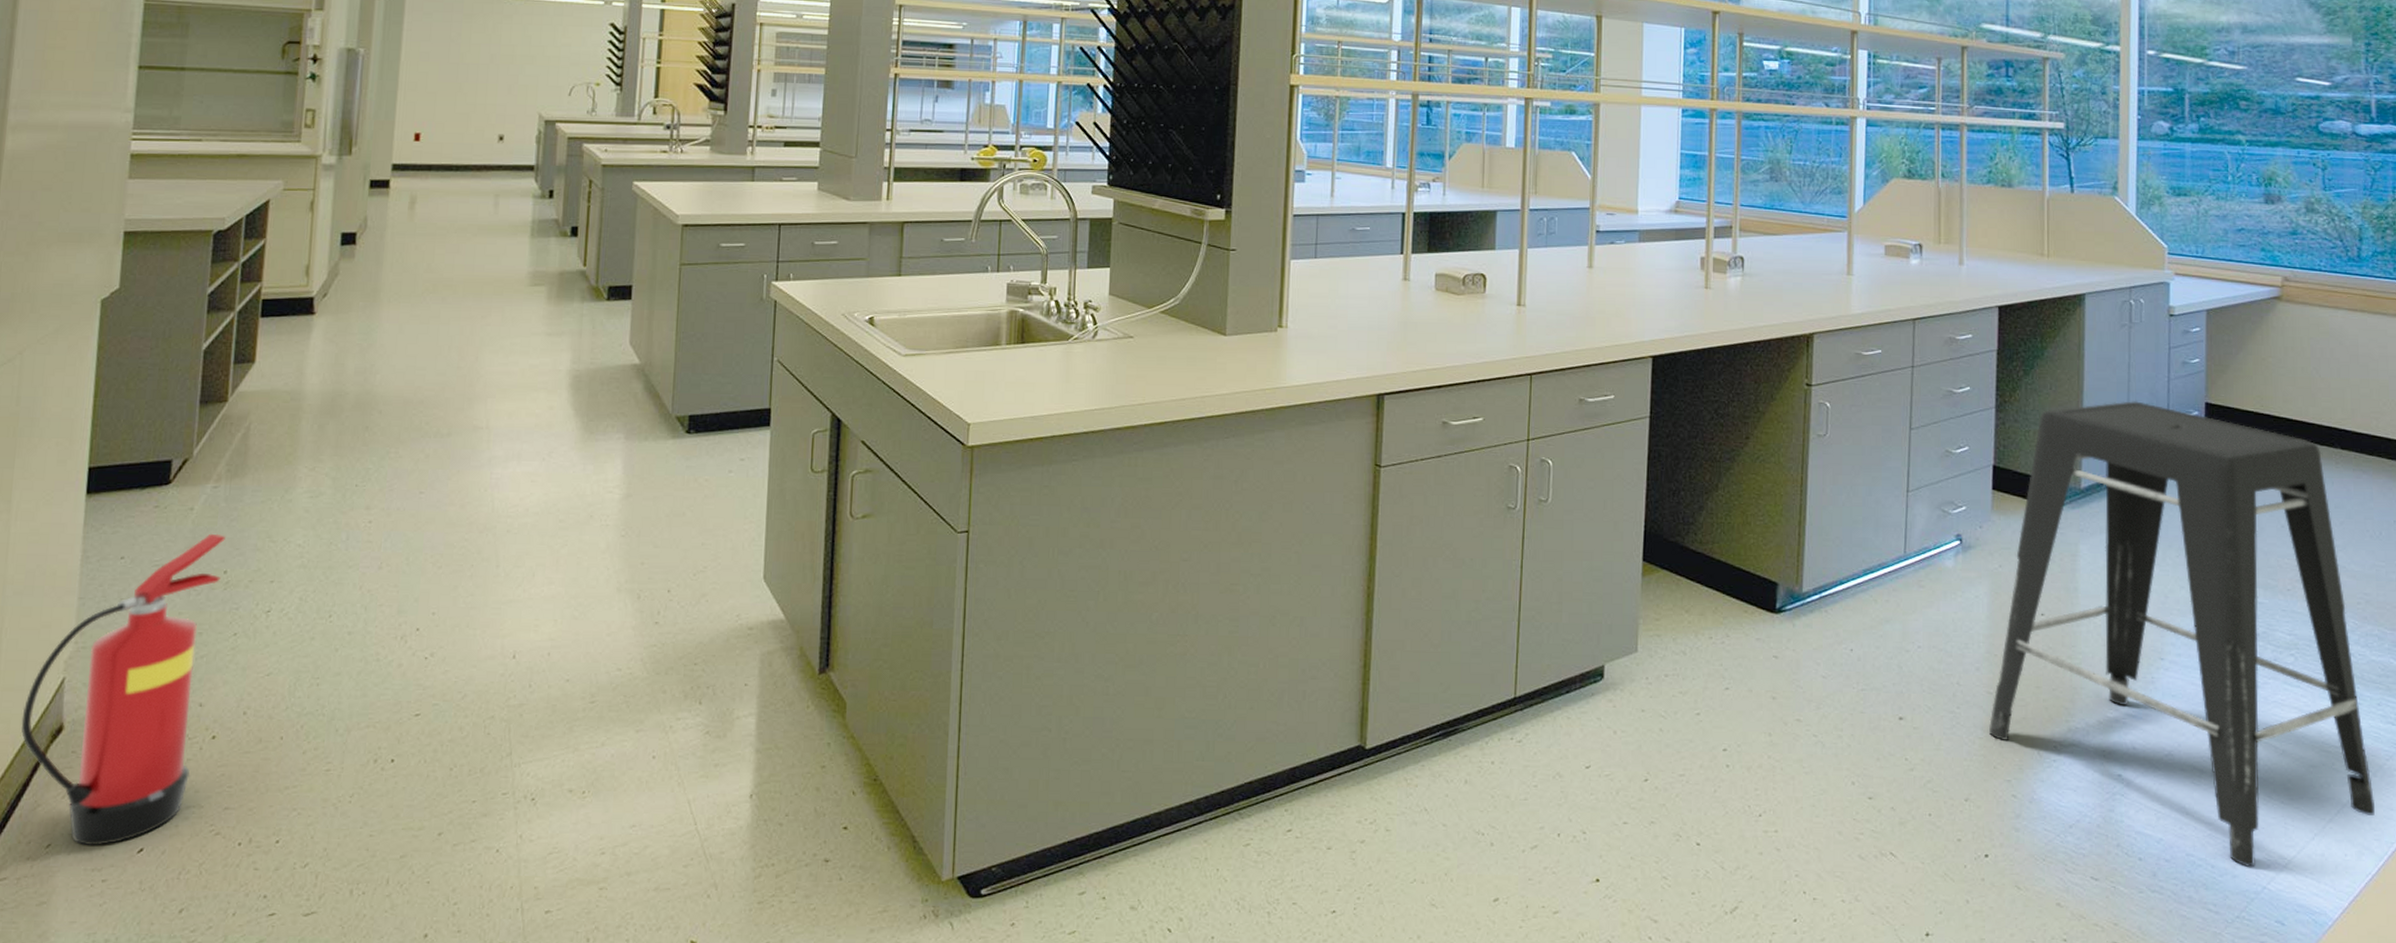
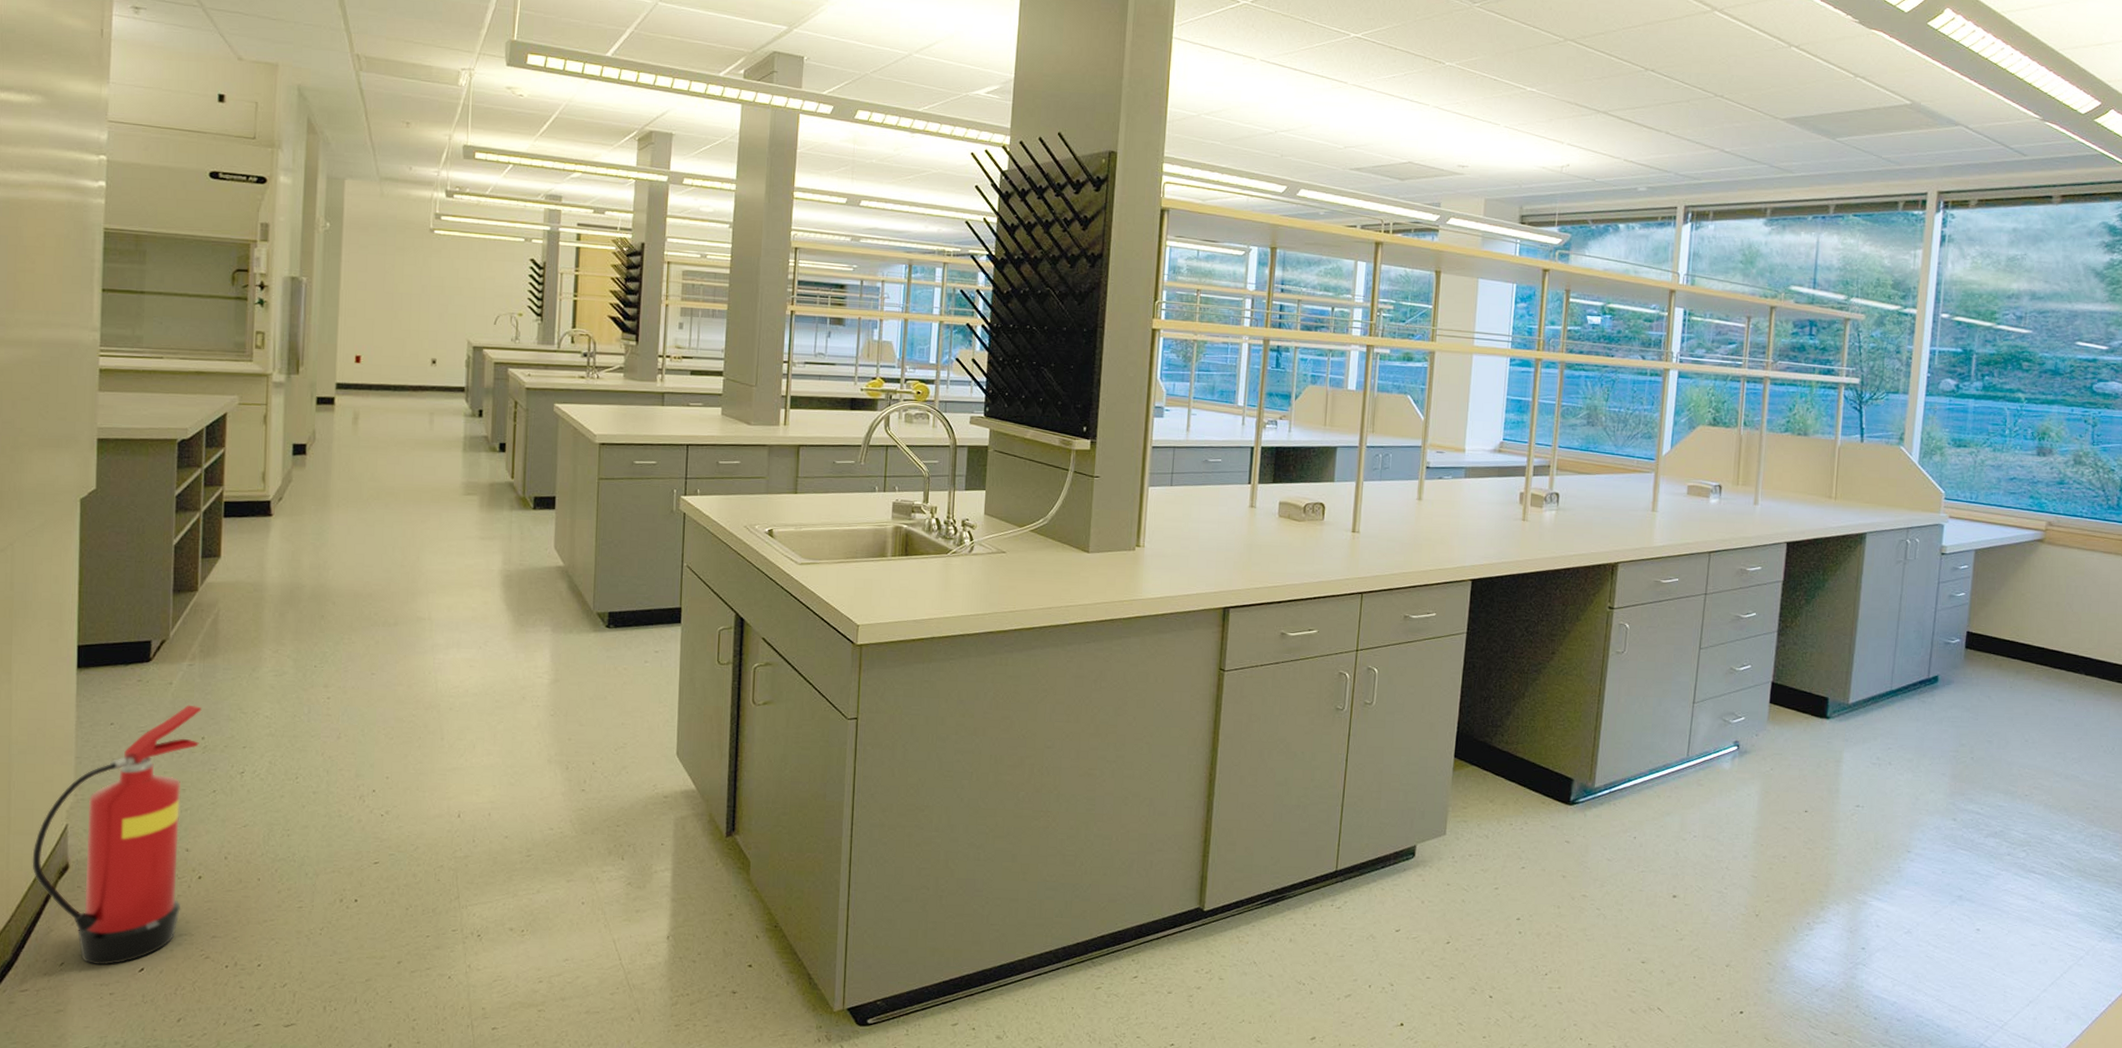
stool: present [1989,401,2376,868] -> none [1751,628,2085,1028]

